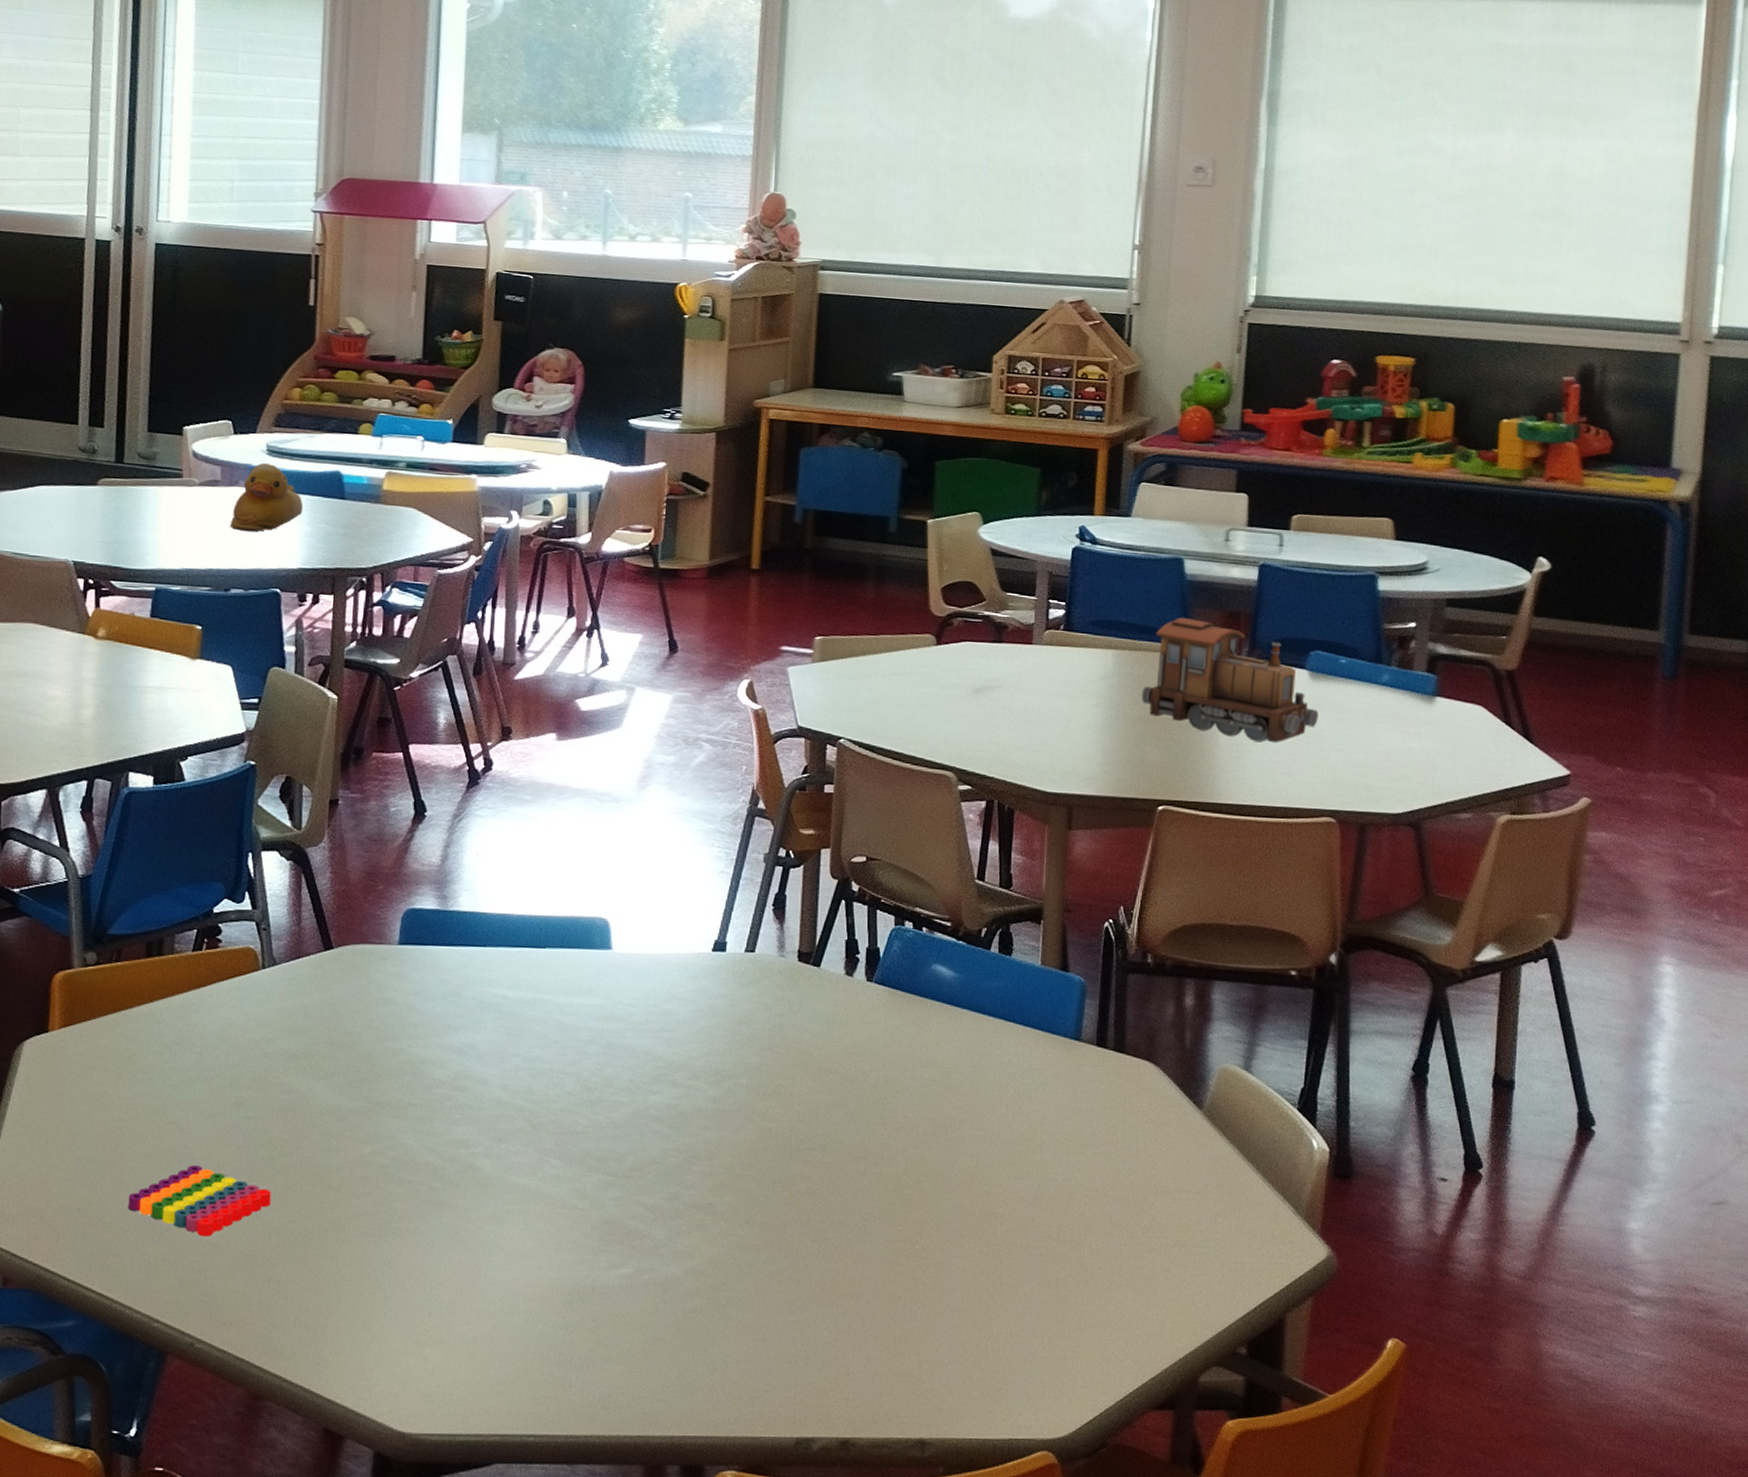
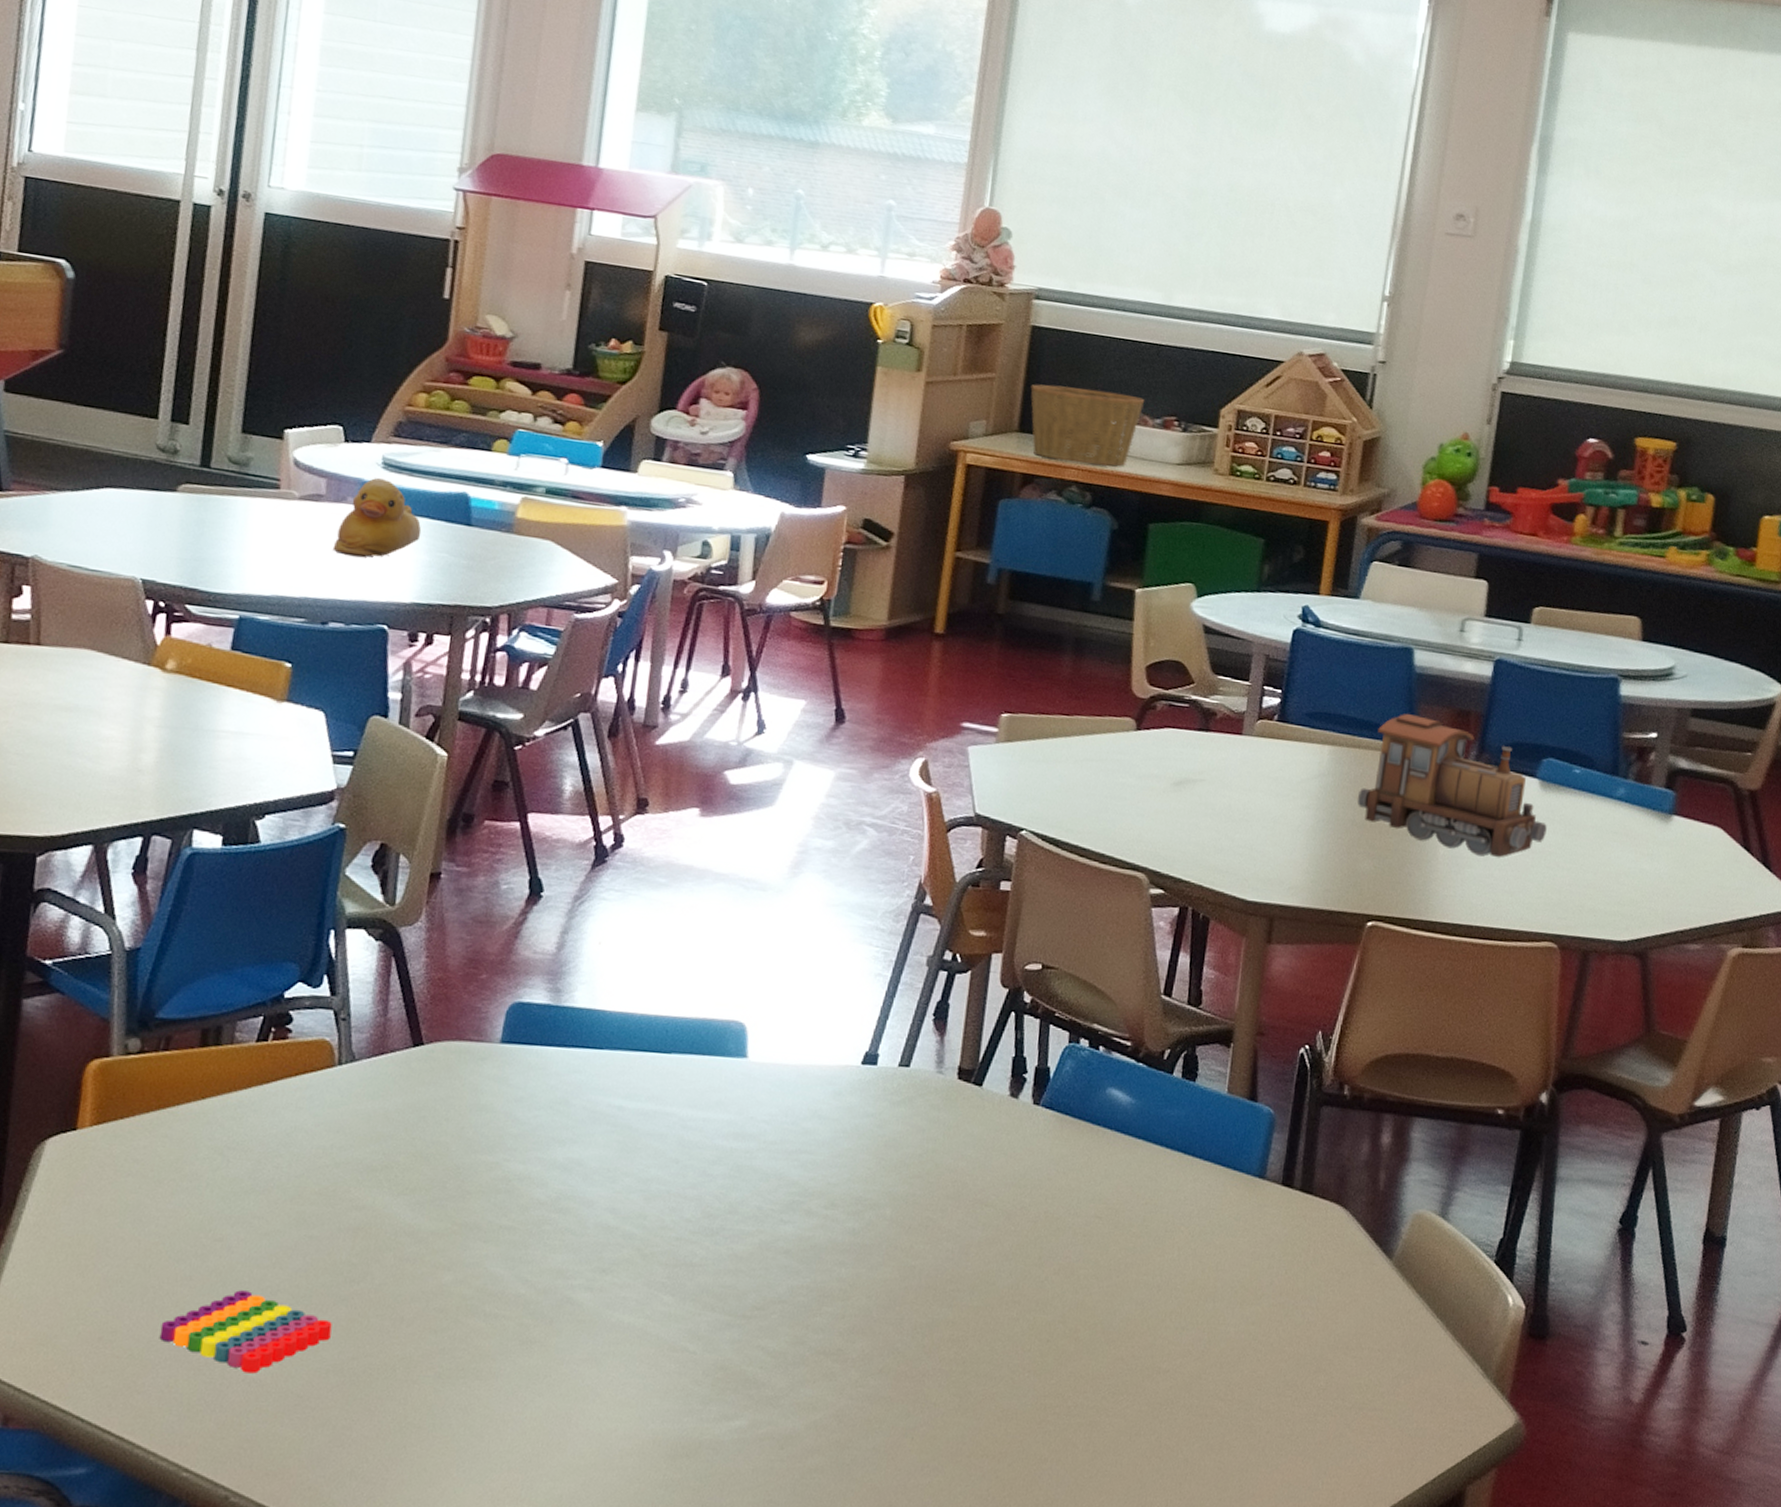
basket: none [821,344,925,413] -> present [1030,384,1145,467]

